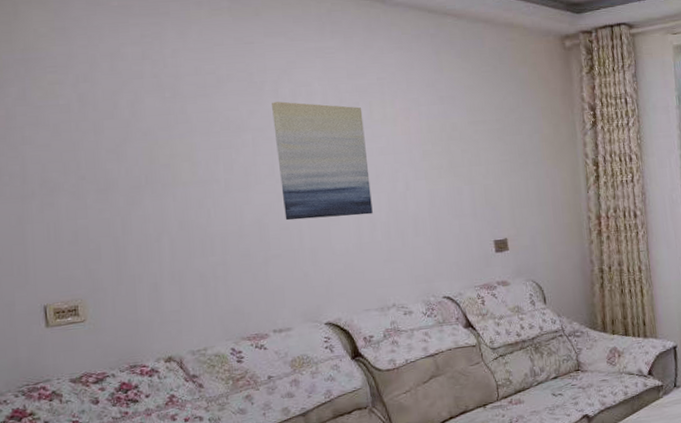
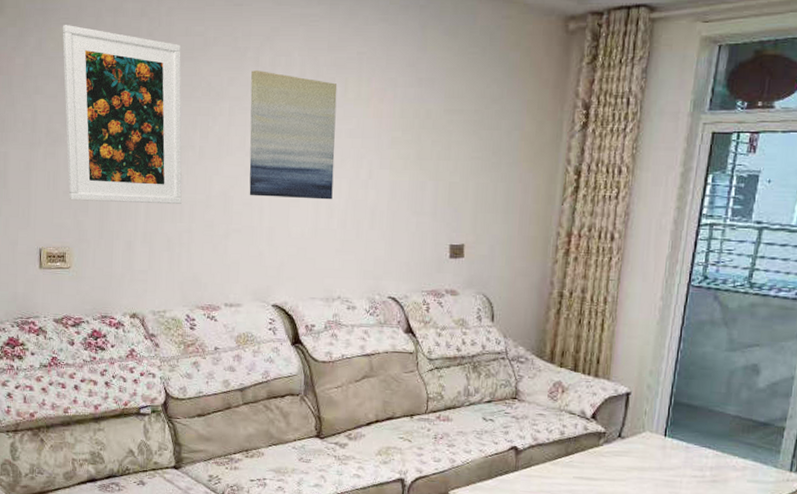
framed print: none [49,73,211,250] -> present [62,25,182,205]

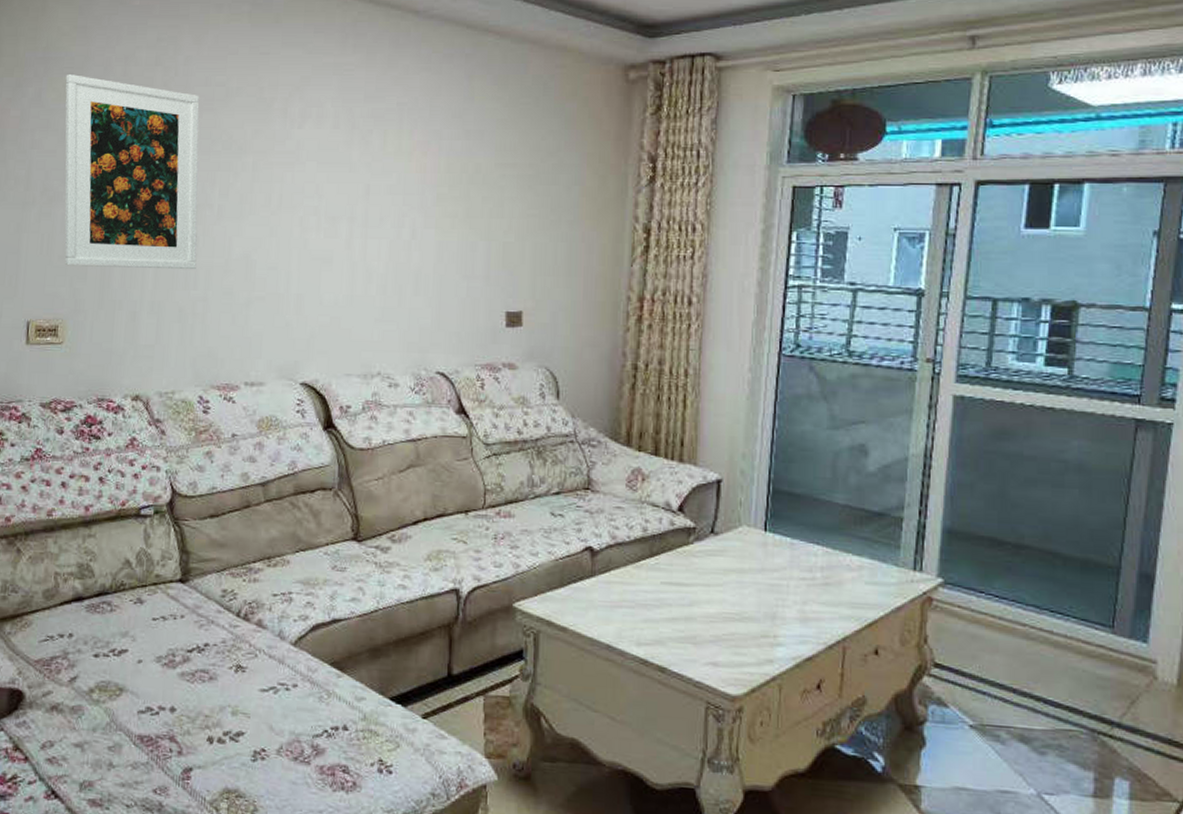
wall art: present [249,70,338,200] -> none [274,122,375,263]

